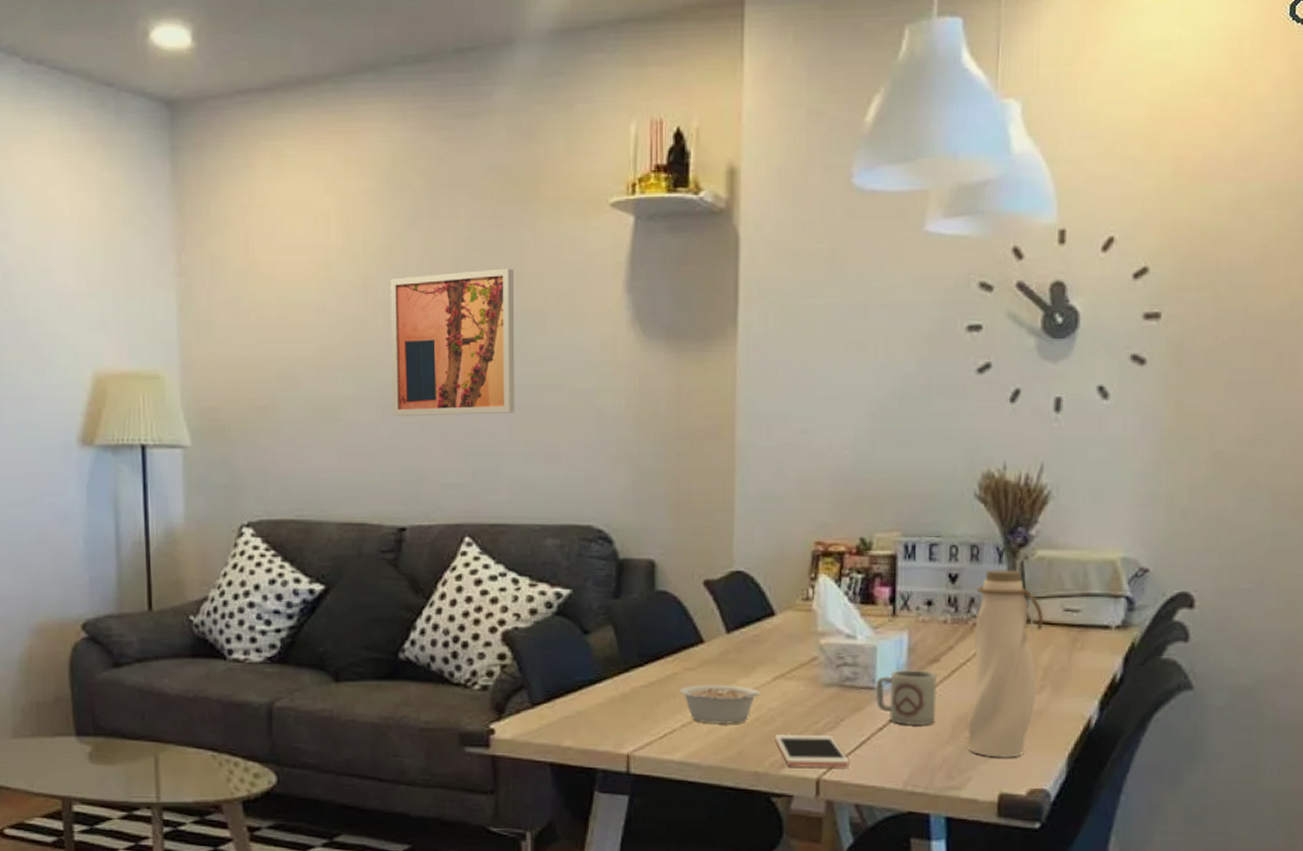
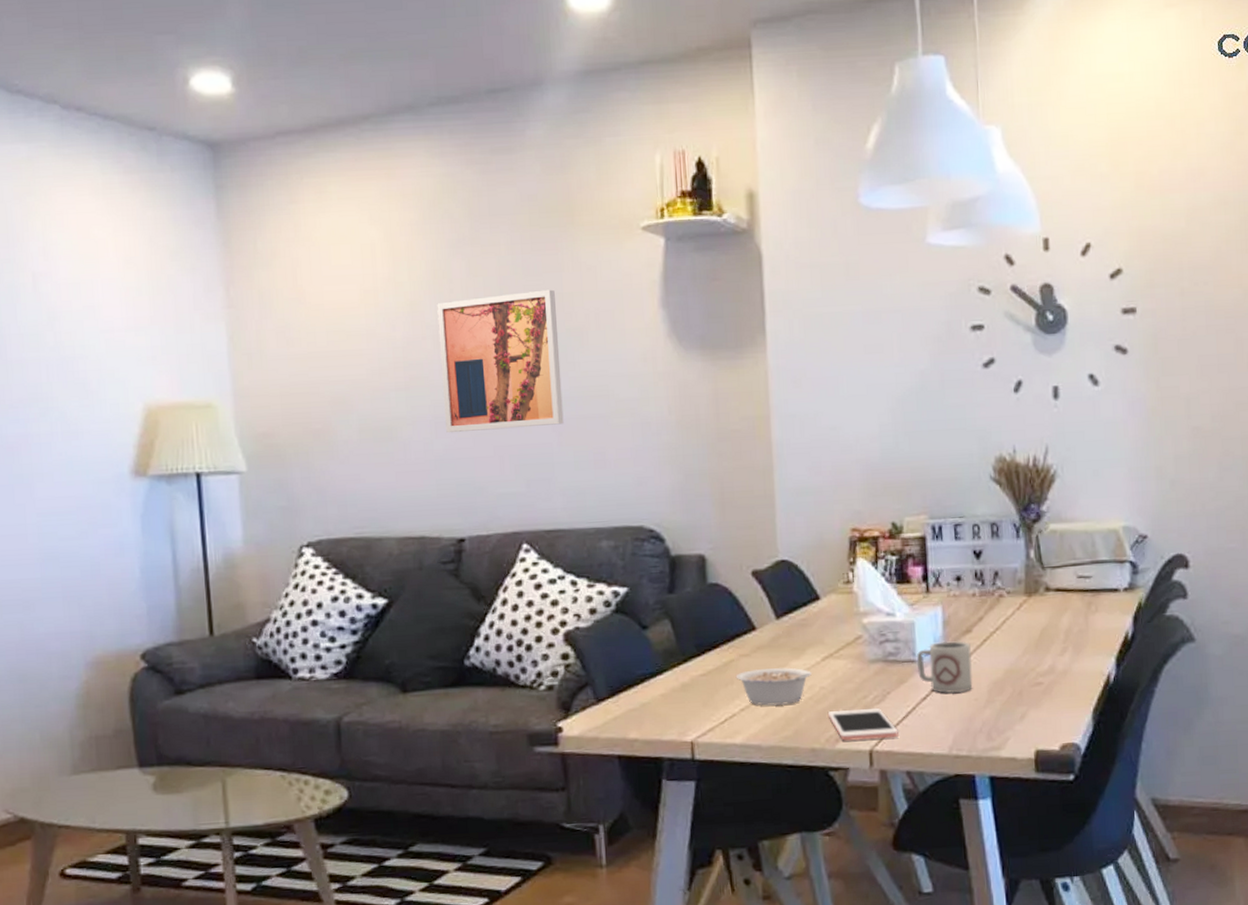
water bottle: present [967,570,1043,758] -> none [999,543,1060,718]

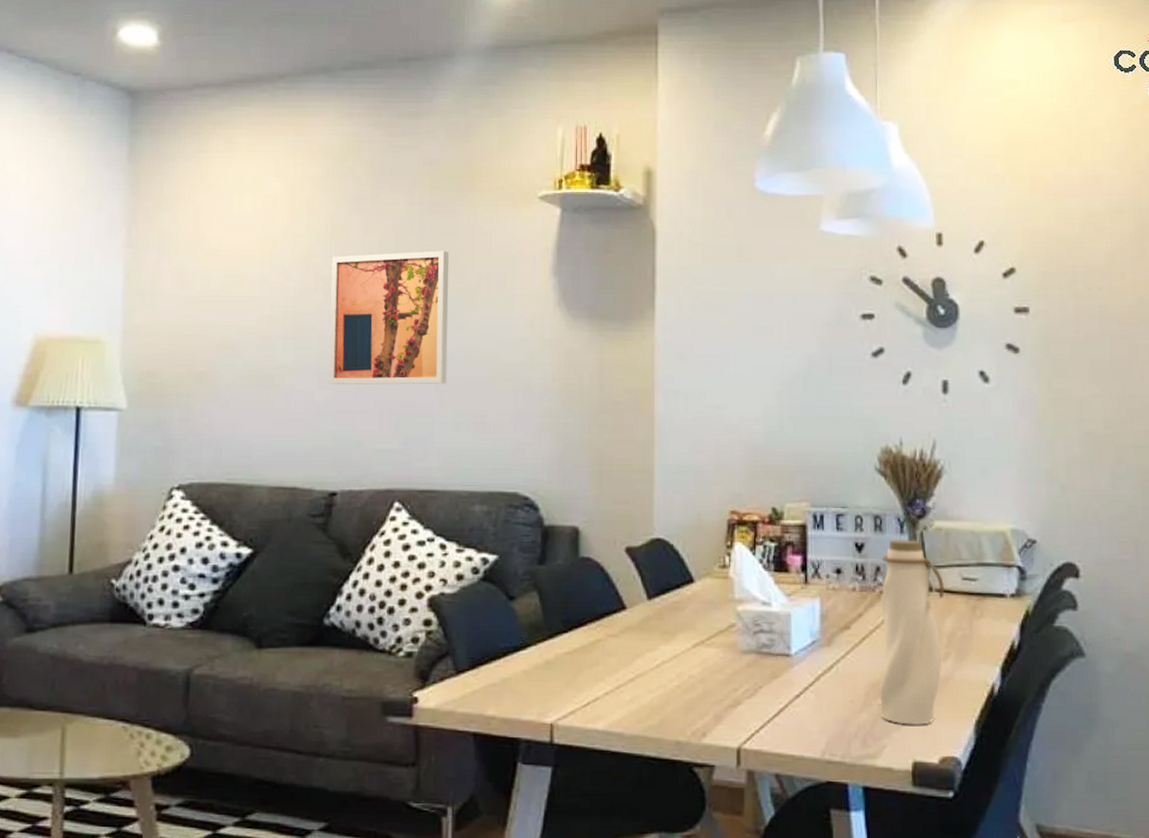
legume: present [735,667,812,706] -> none [602,651,681,693]
cell phone: present [827,708,899,741] -> none [695,701,769,737]
cup: present [916,641,973,694] -> none [791,637,849,694]
water bottle: none [999,543,1060,718] -> present [879,539,944,725]

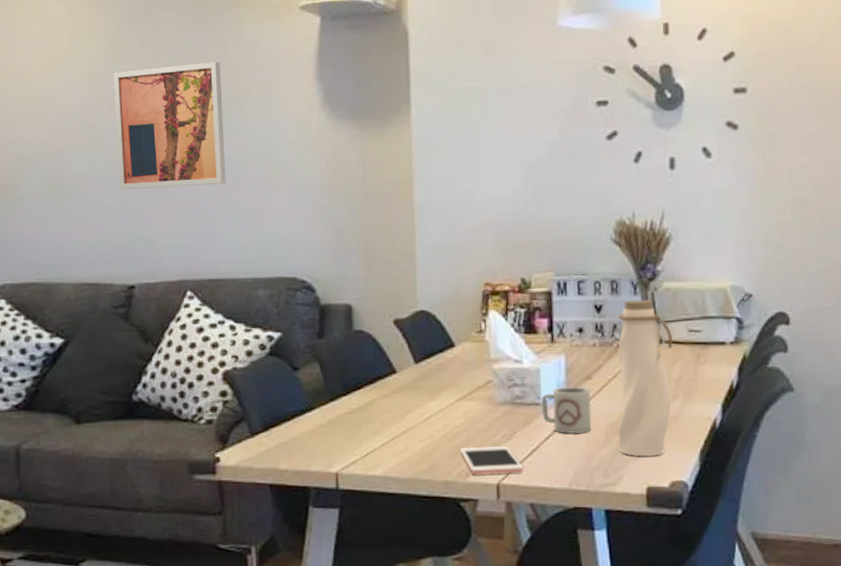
cell phone: none [695,701,769,737] -> present [459,446,524,475]
cup: none [791,637,849,694] -> present [541,387,592,434]

